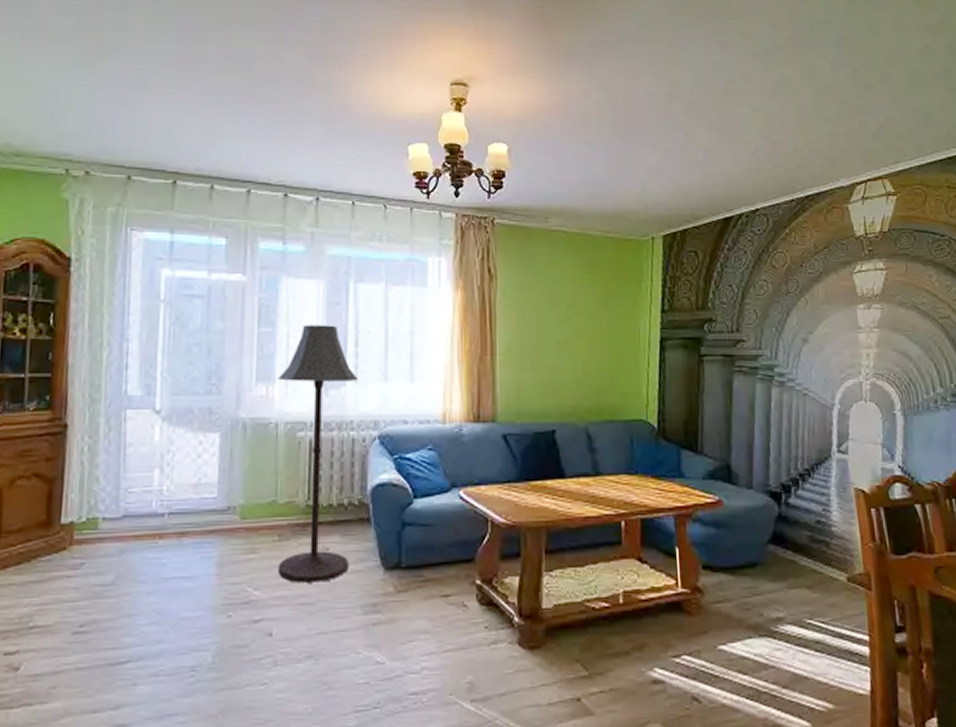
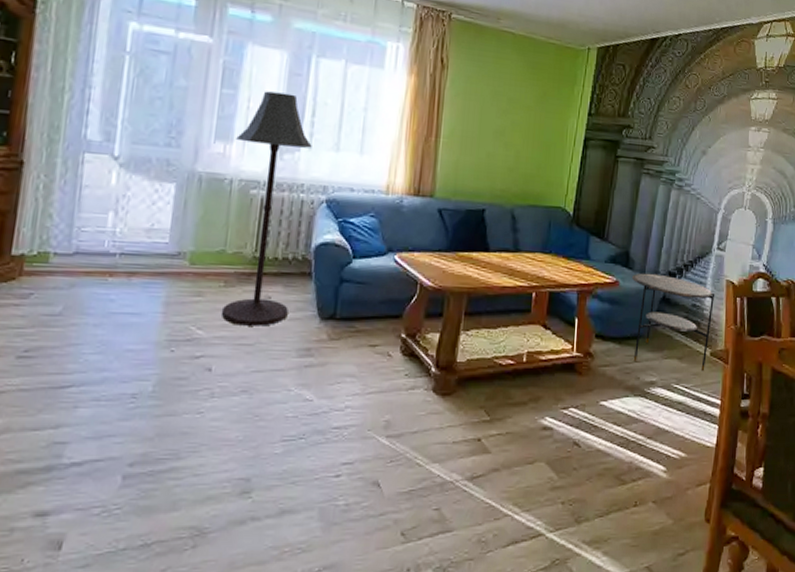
side table: none [736,487,843,602] -> present [631,273,715,372]

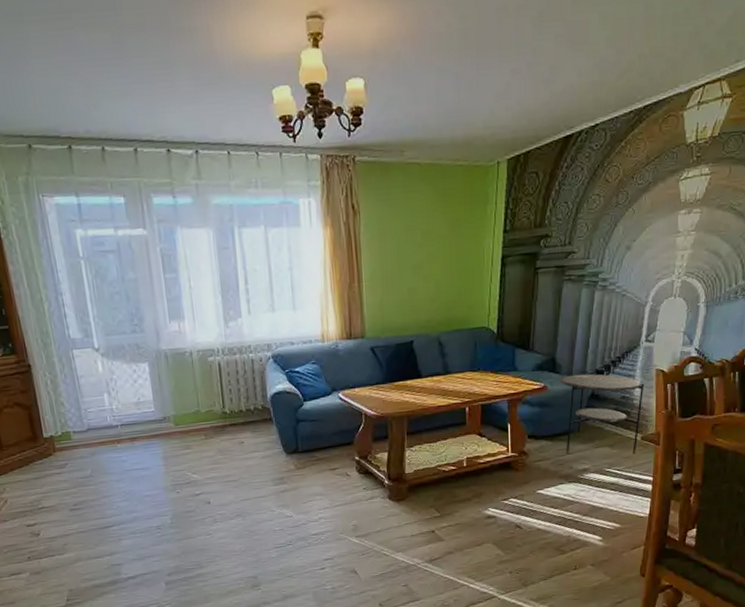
floor lamp: present [221,91,312,326] -> none [186,267,260,467]

